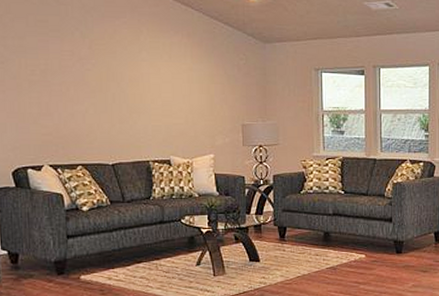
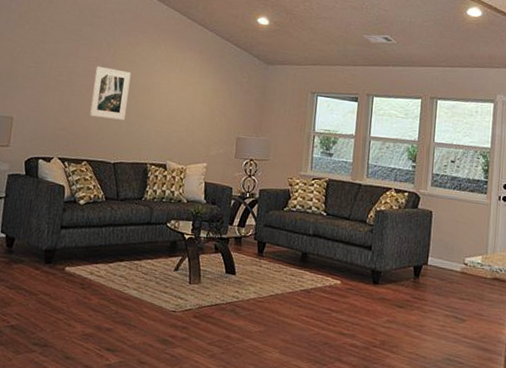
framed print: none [72,60,116,118] -> present [89,65,131,120]

